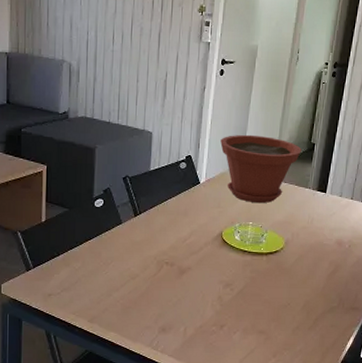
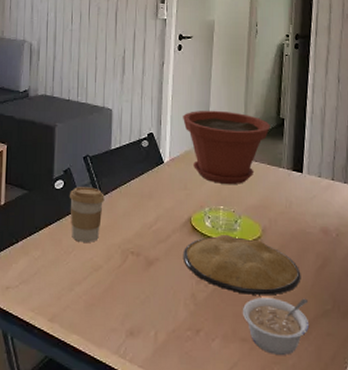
coffee cup: none [108,205,143,255] -> present [69,187,105,242]
plate: none [213,246,315,296] -> present [184,234,301,295]
legume: none [261,298,318,344] -> present [242,298,310,356]

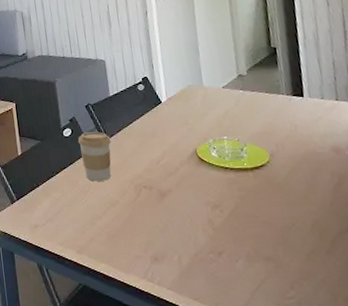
plant pot: present [183,110,270,185] -> none [173,48,263,116]
plate: present [184,234,301,295] -> none [194,162,319,216]
legume: present [242,298,310,356] -> none [261,216,335,272]

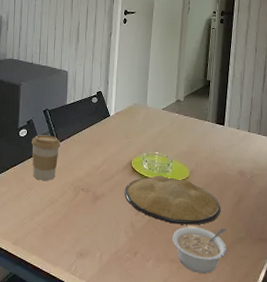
plate: none [194,162,319,216] -> present [125,175,221,225]
legume: none [261,216,335,272] -> present [172,227,227,274]

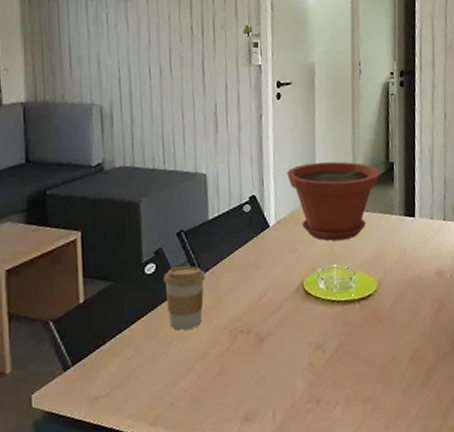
plate: present [125,175,221,225] -> none [298,293,419,353]
plant pot: none [126,73,198,135] -> present [287,161,380,241]
legume: present [172,227,227,274] -> none [362,345,430,409]

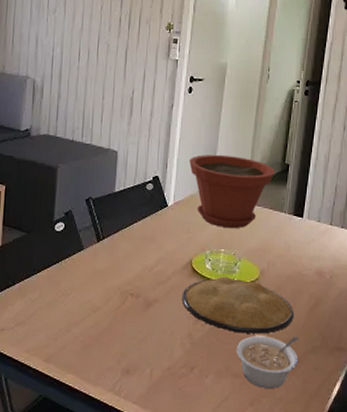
coffee cup: present [163,266,205,330] -> none [69,229,106,285]
plate: none [298,293,419,353] -> present [182,276,294,334]
legume: none [362,345,430,409] -> present [235,336,299,390]

